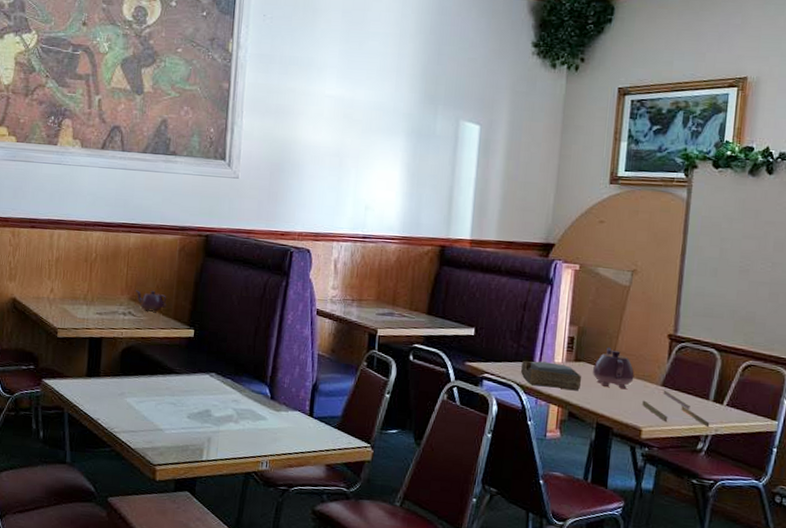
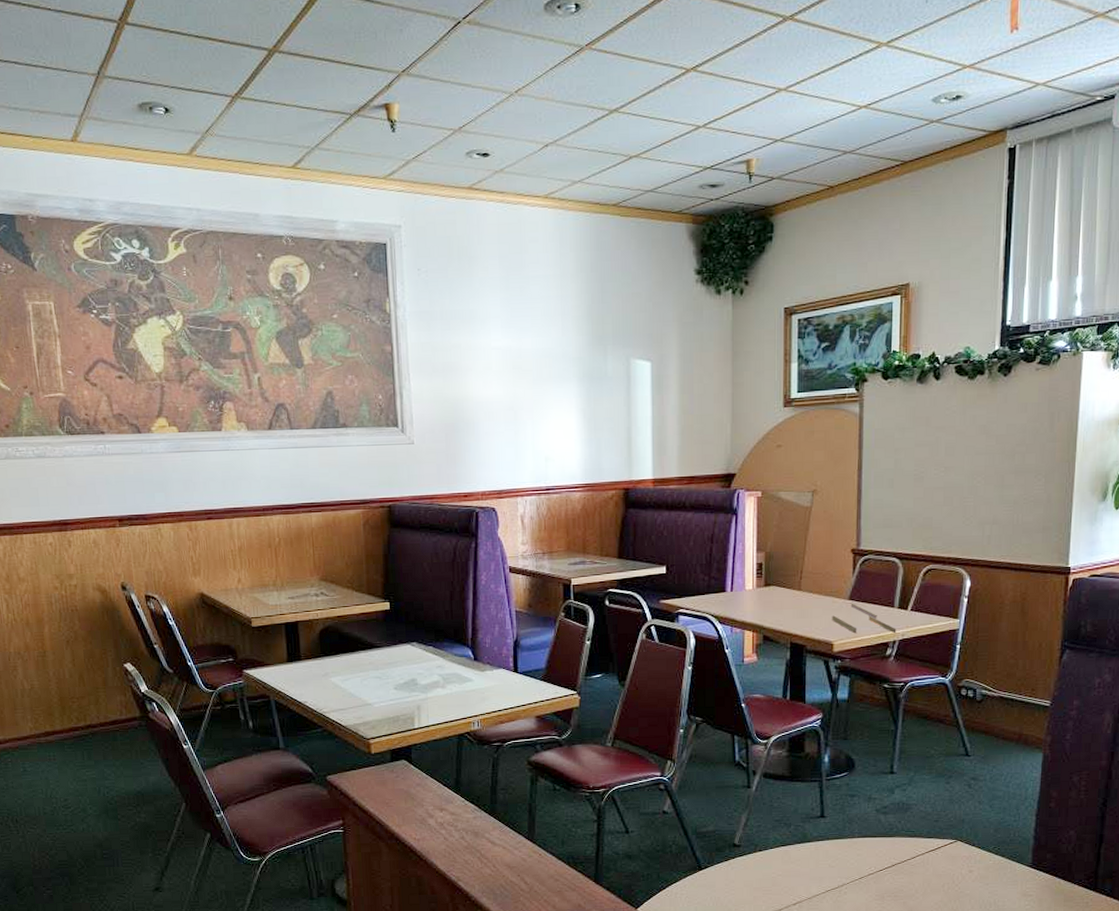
teapot: present [136,290,167,312] -> none [325,568,358,590]
napkin holder: present [520,361,582,391] -> none [713,590,773,615]
teapot: present [592,346,635,390] -> none [782,568,822,608]

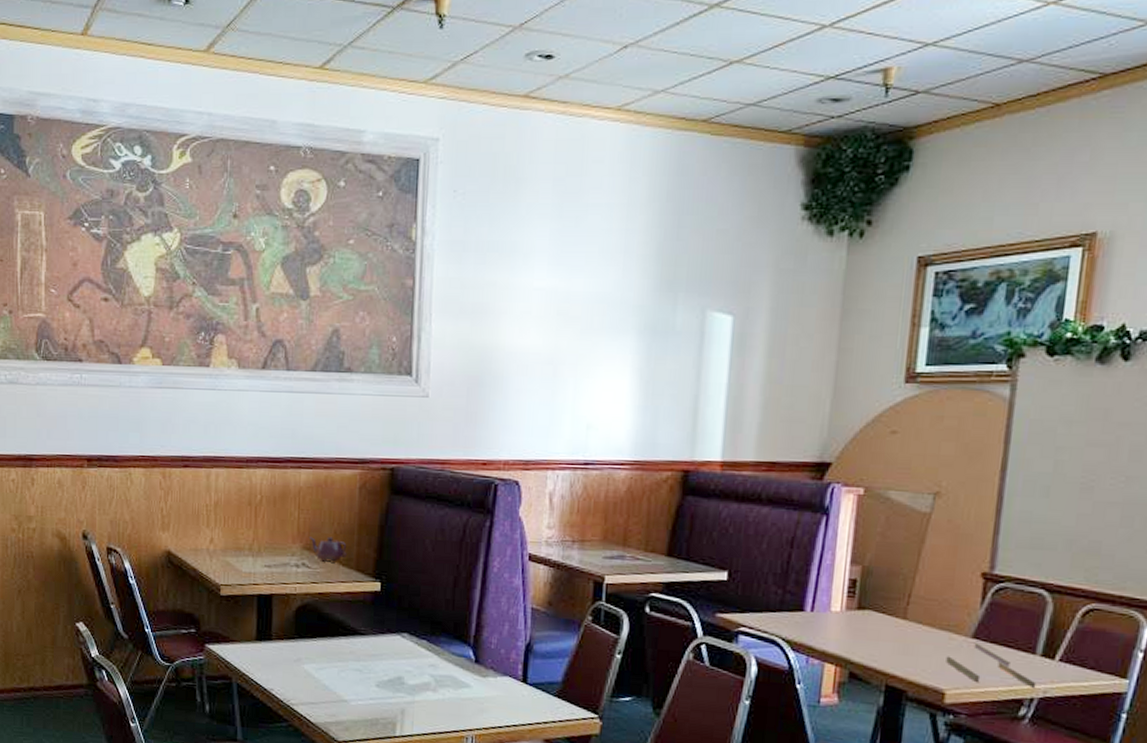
teapot: none [325,568,358,590] -> present [310,536,347,562]

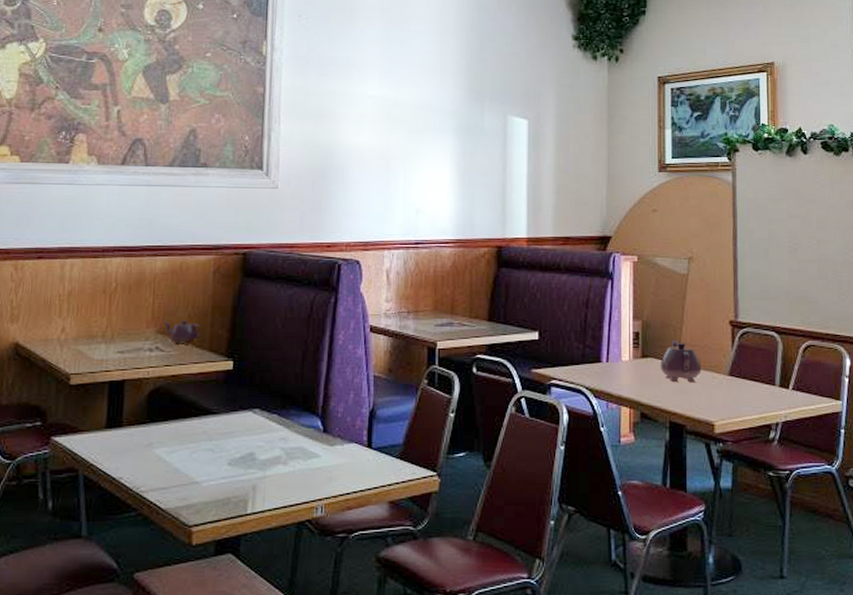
teapot: none [880,590,936,643] -> present [660,339,701,383]
chopsticks: present [946,642,1036,688] -> none [712,379,779,414]

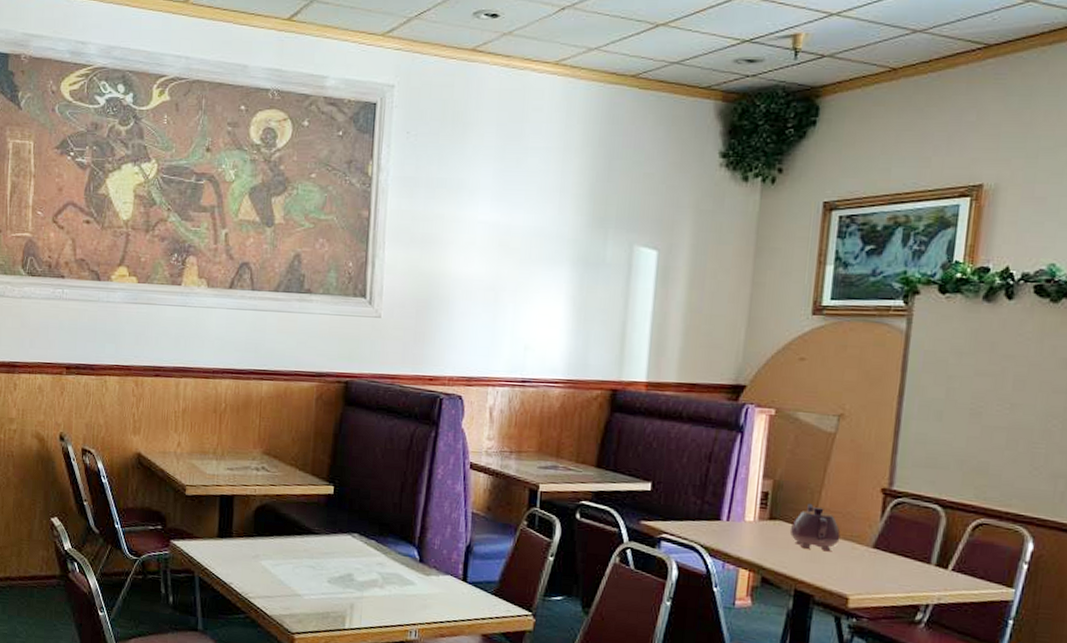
teapot: present [164,319,201,344] -> none [269,443,304,467]

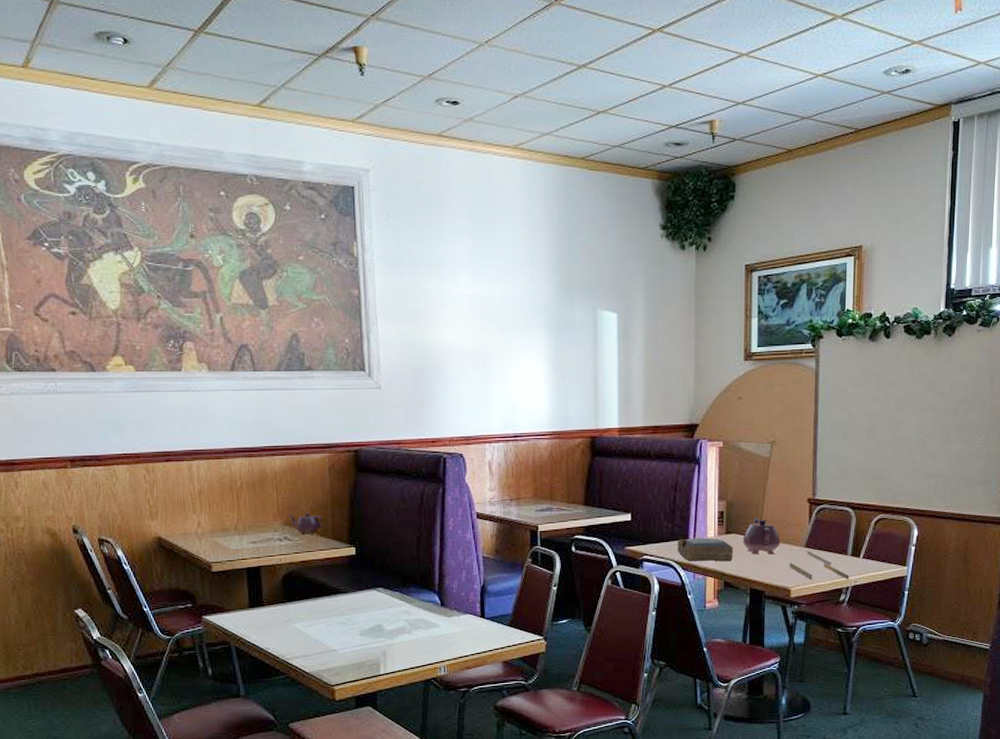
teapot: none [269,443,304,467] -> present [289,512,323,534]
napkin holder: none [704,519,778,554] -> present [677,537,734,562]
chopsticks: none [849,552,931,595] -> present [789,550,850,579]

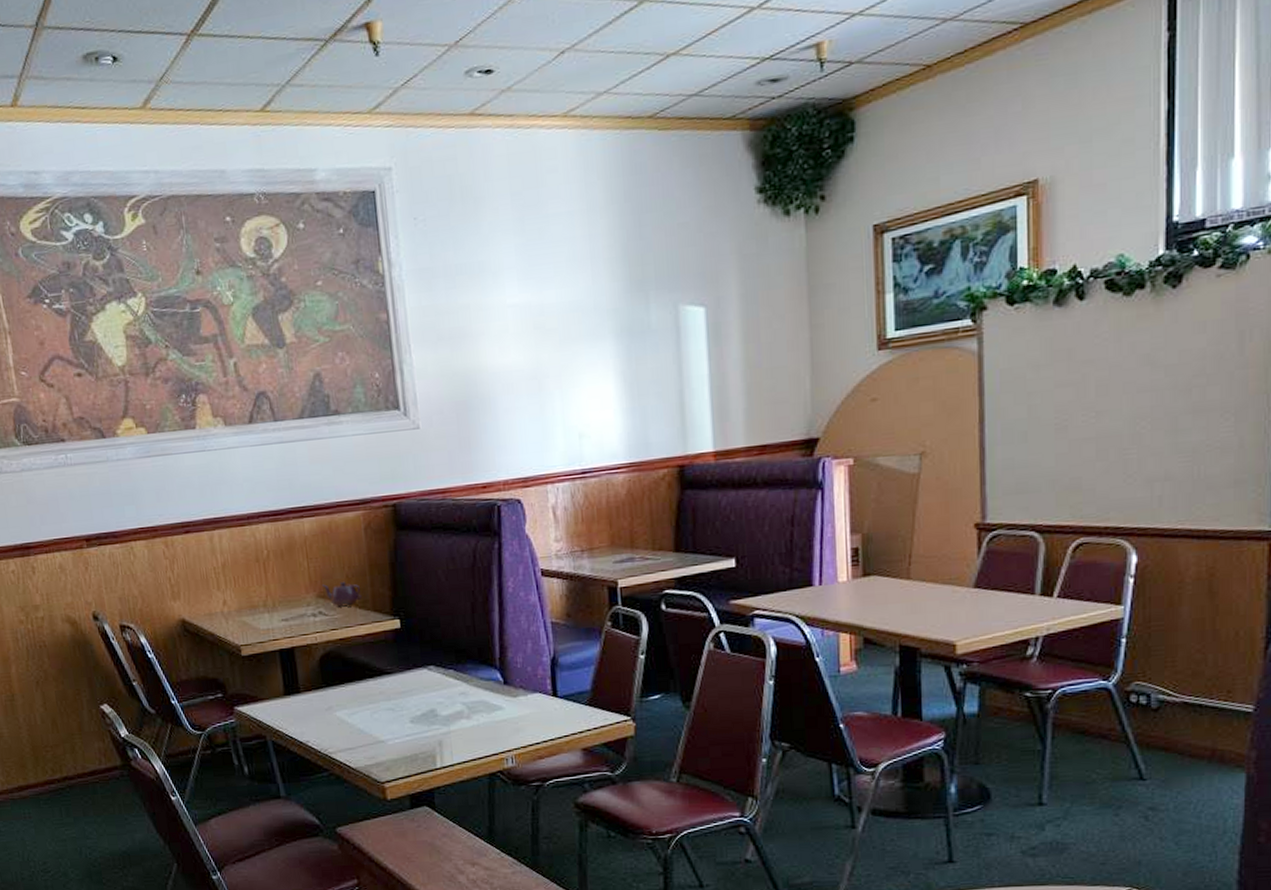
napkin holder: present [677,537,734,562] -> none [798,582,875,614]
teapot: present [742,516,780,555] -> none [886,551,939,601]
chopsticks: present [789,550,850,579] -> none [952,591,1039,629]

